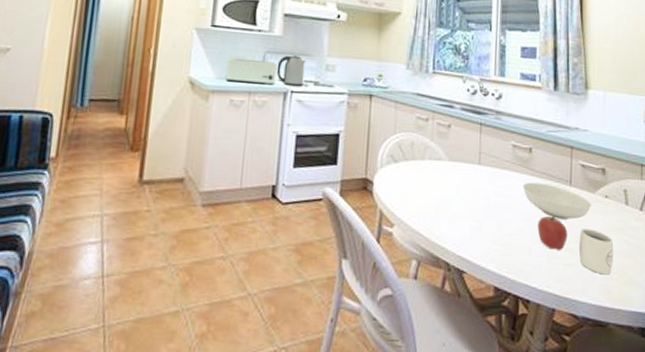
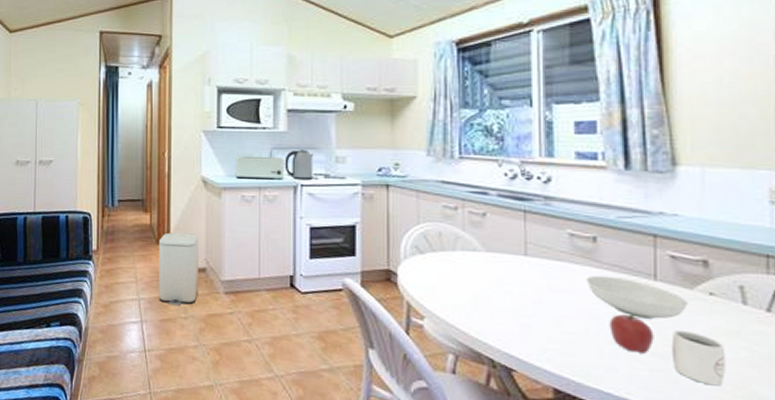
pedal bin: none [126,138,179,223] -> present [159,232,199,307]

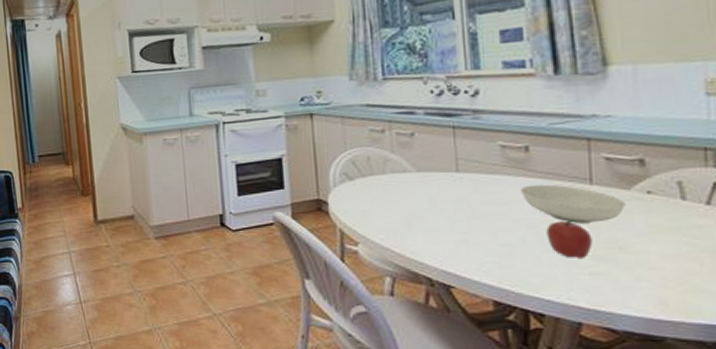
pedal bin: present [159,232,199,307] -> none [84,182,129,256]
toaster: present [235,155,285,180] -> none [153,96,205,122]
kettle: present [284,150,313,181] -> none [204,86,235,118]
mug: present [671,330,726,386] -> none [610,232,667,283]

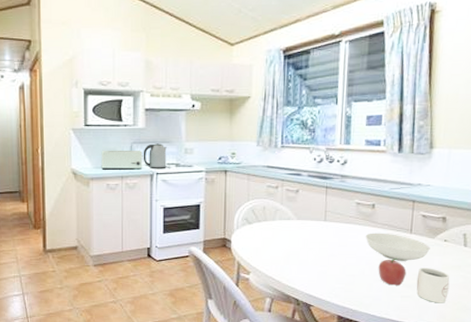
toaster: none [153,96,205,122] -> present [101,150,143,170]
kettle: none [204,86,235,118] -> present [143,143,167,170]
mug: none [610,232,667,283] -> present [416,268,450,303]

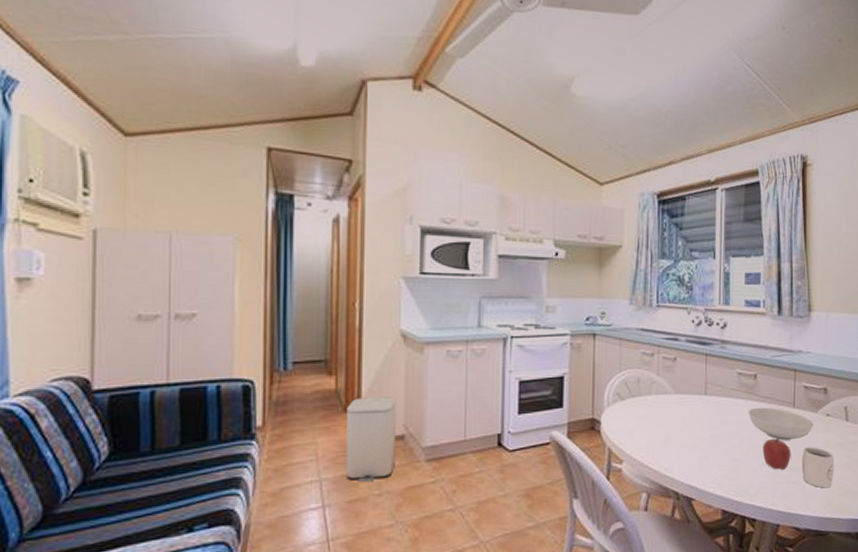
pedal bin: none [36,218,71,279] -> present [346,397,396,484]
toaster: present [101,150,143,170] -> none [440,305,494,332]
kettle: present [143,143,167,170] -> none [494,299,524,332]

